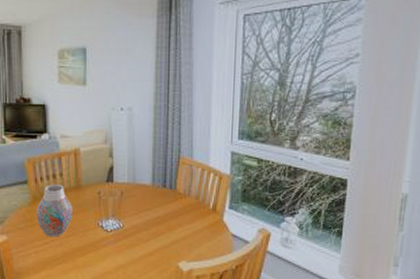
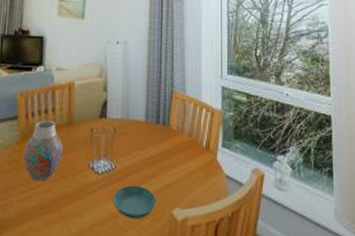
saucer: none [122,241,163,270] -> present [113,185,156,220]

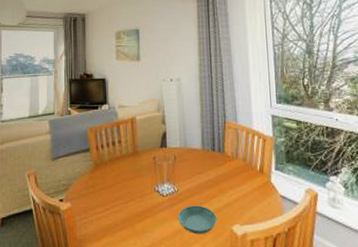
vase: present [23,120,63,181] -> none [97,151,131,203]

